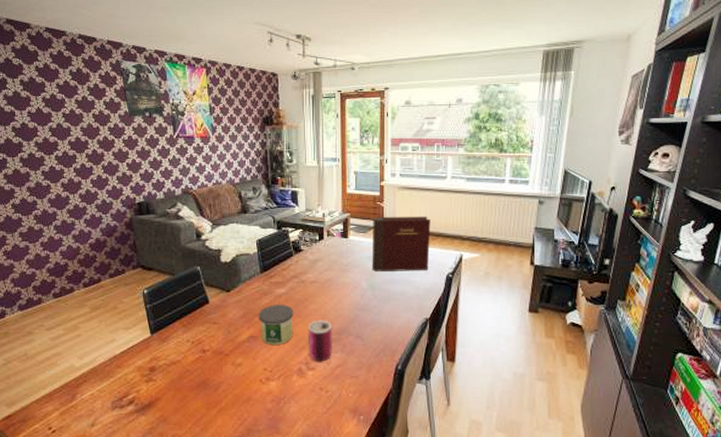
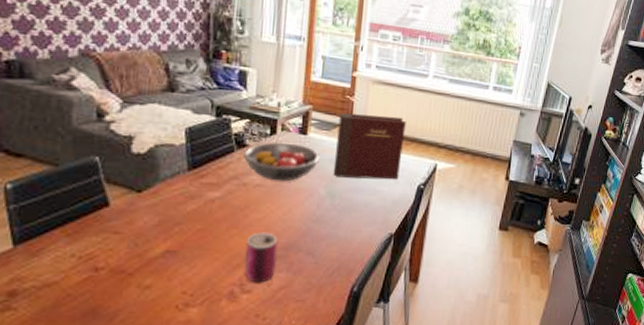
candle: present [259,305,294,345] -> none [180,212,230,262]
fruit bowl: none [300,246,360,278] -> present [244,142,321,182]

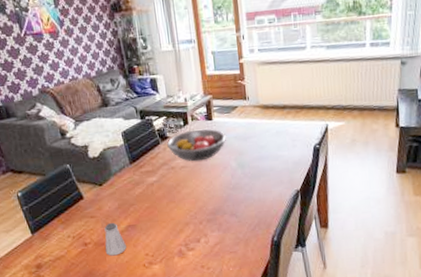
saltshaker: none [124,243,158,290] -> present [104,222,127,256]
can: present [245,232,278,283] -> none [183,202,210,242]
book: present [333,113,406,180] -> none [235,89,296,150]

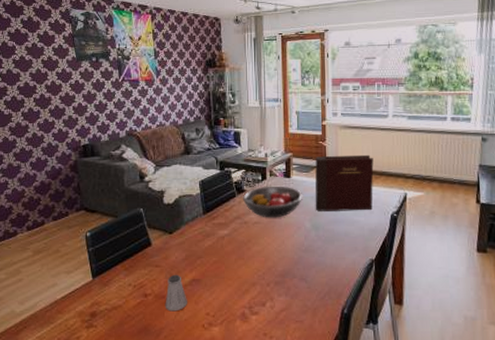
book: none [235,89,296,150] -> present [315,154,374,211]

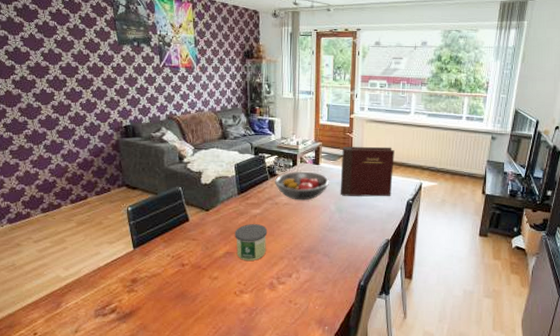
saltshaker: present [165,274,188,312] -> none [200,247,222,280]
candle: none [201,247,237,288] -> present [235,224,268,260]

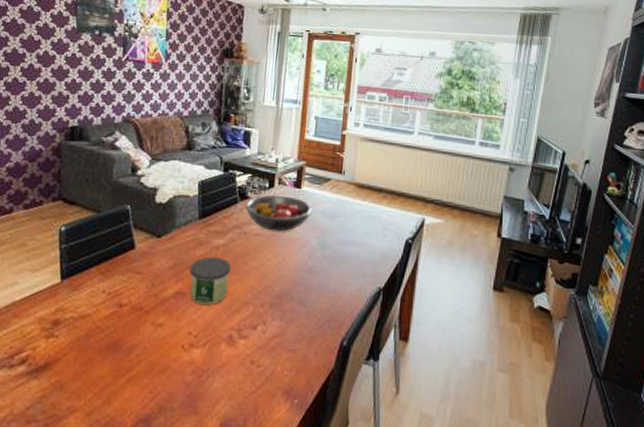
book: present [340,146,395,197] -> none [324,168,393,234]

